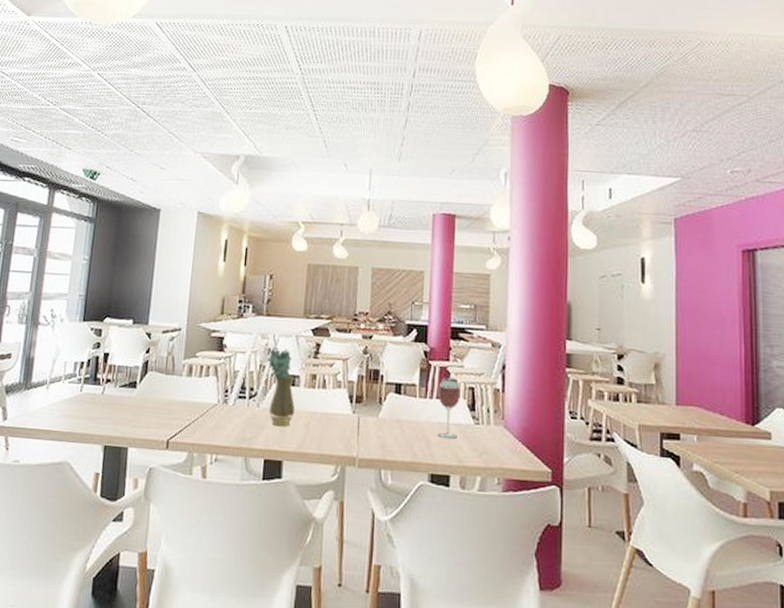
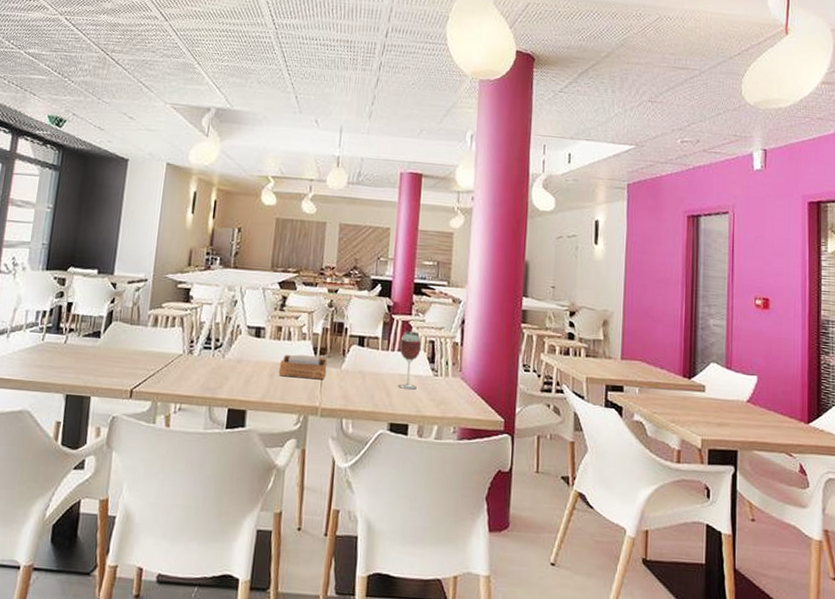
vase: present [266,346,296,426] -> none [232,298,261,377]
napkin holder: none [314,403,364,430] -> present [278,354,328,380]

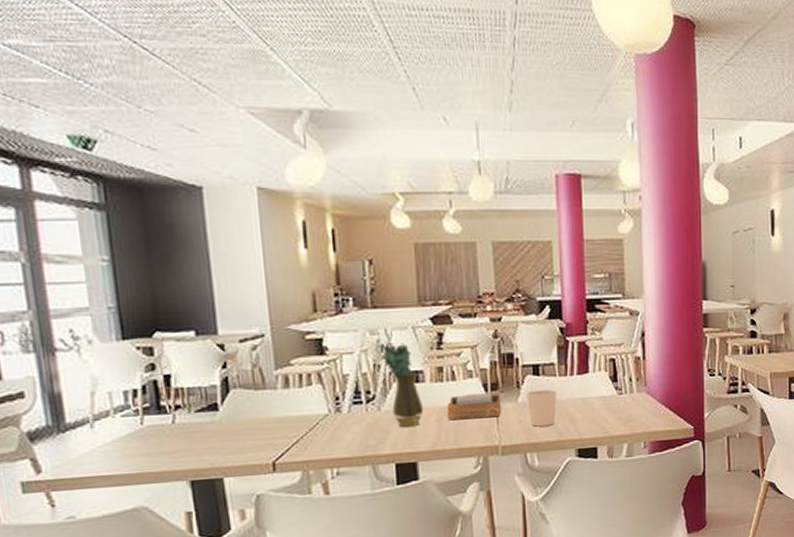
vase: none [232,298,261,377] -> present [380,342,424,427]
dixie cup: none [350,360,378,396] -> present [526,389,557,427]
wineglass: present [399,331,421,390] -> none [578,351,602,413]

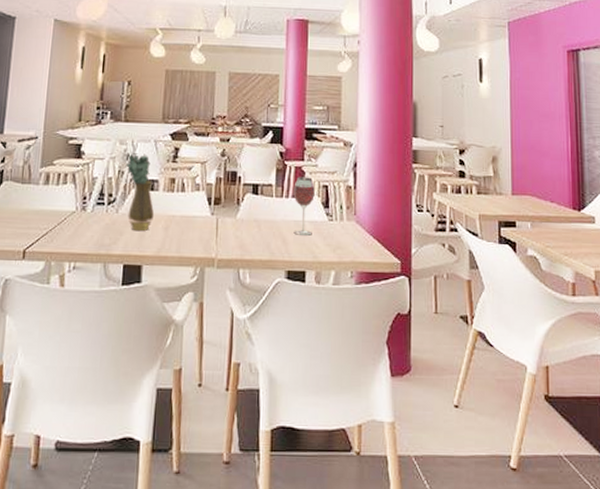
napkin holder: present [447,393,502,421] -> none [173,206,222,231]
dixie cup: present [526,389,557,427] -> none [245,208,273,244]
wineglass: none [578,351,602,413] -> present [293,177,315,236]

